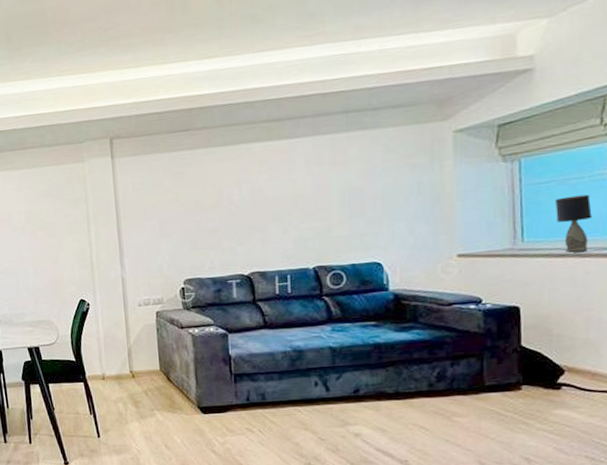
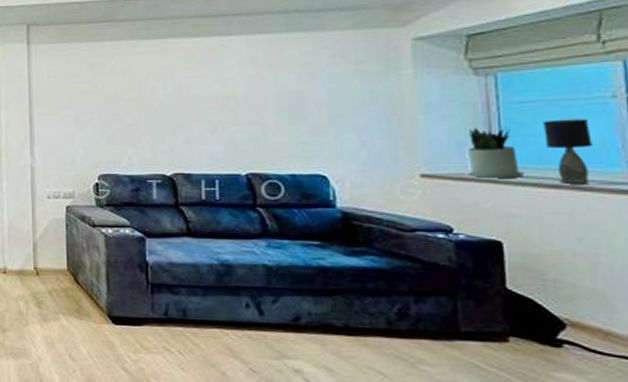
planter: none [494,206,540,254] -> present [466,127,525,179]

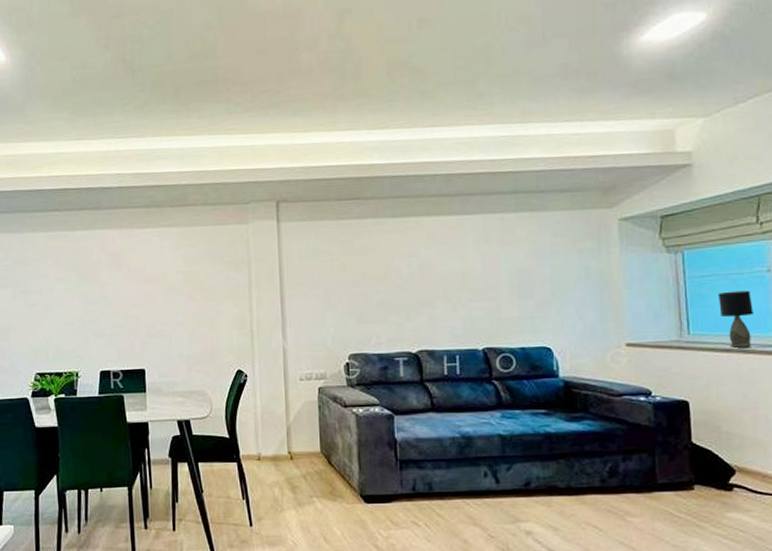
planter: present [466,127,525,179] -> none [661,299,705,346]

